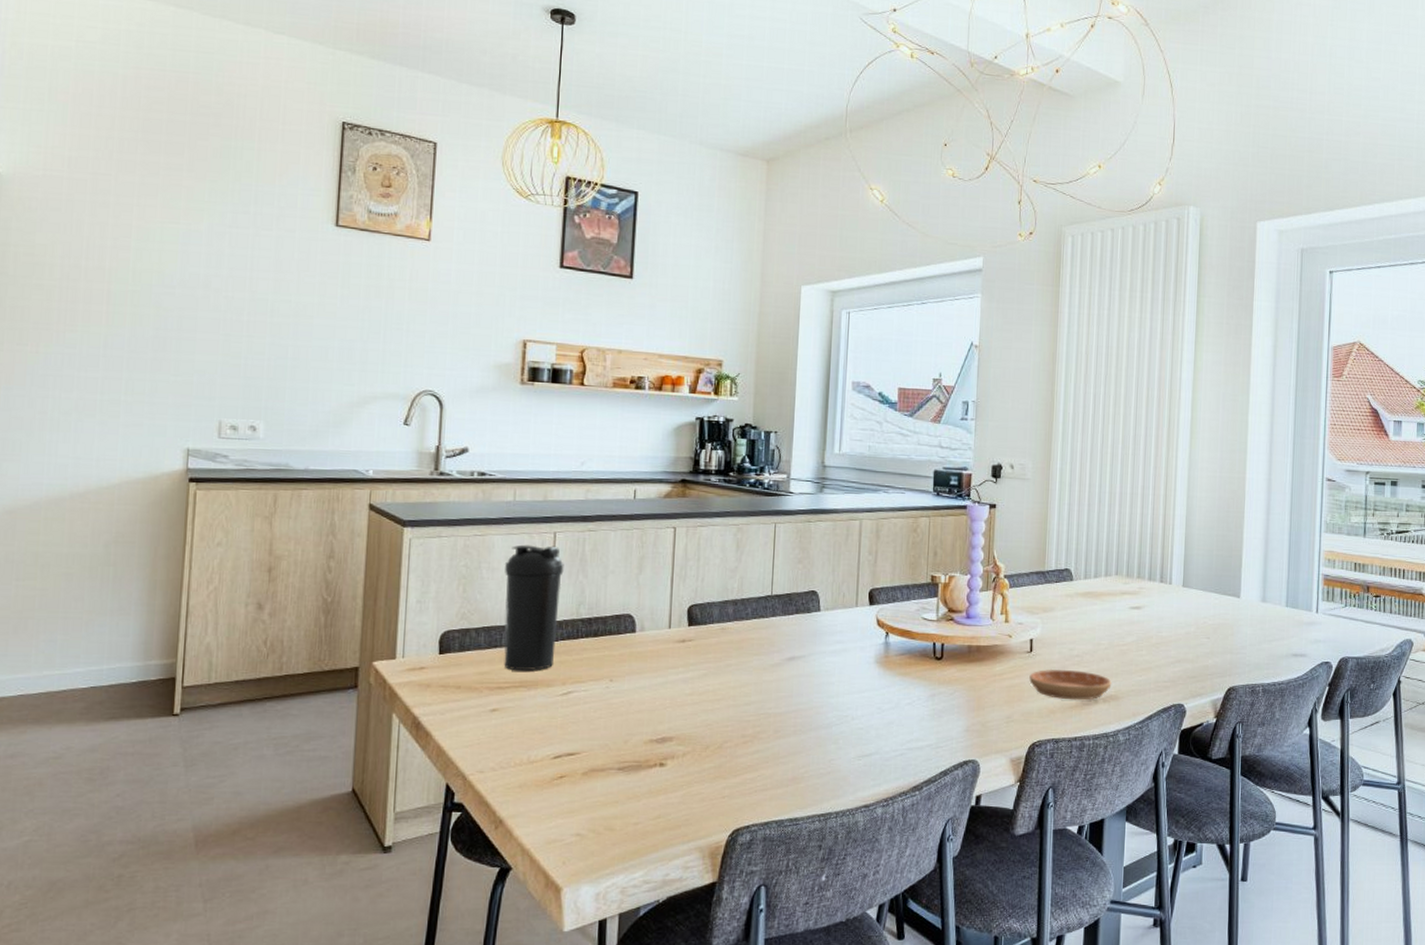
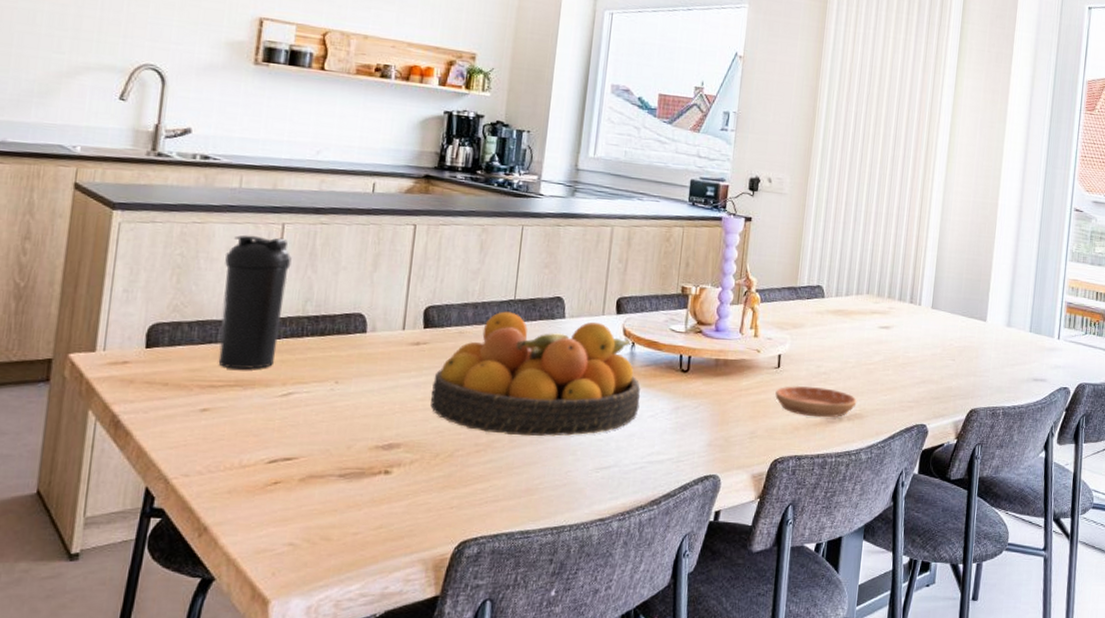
fruit bowl: none [699,607,897,727] -> present [430,311,641,437]

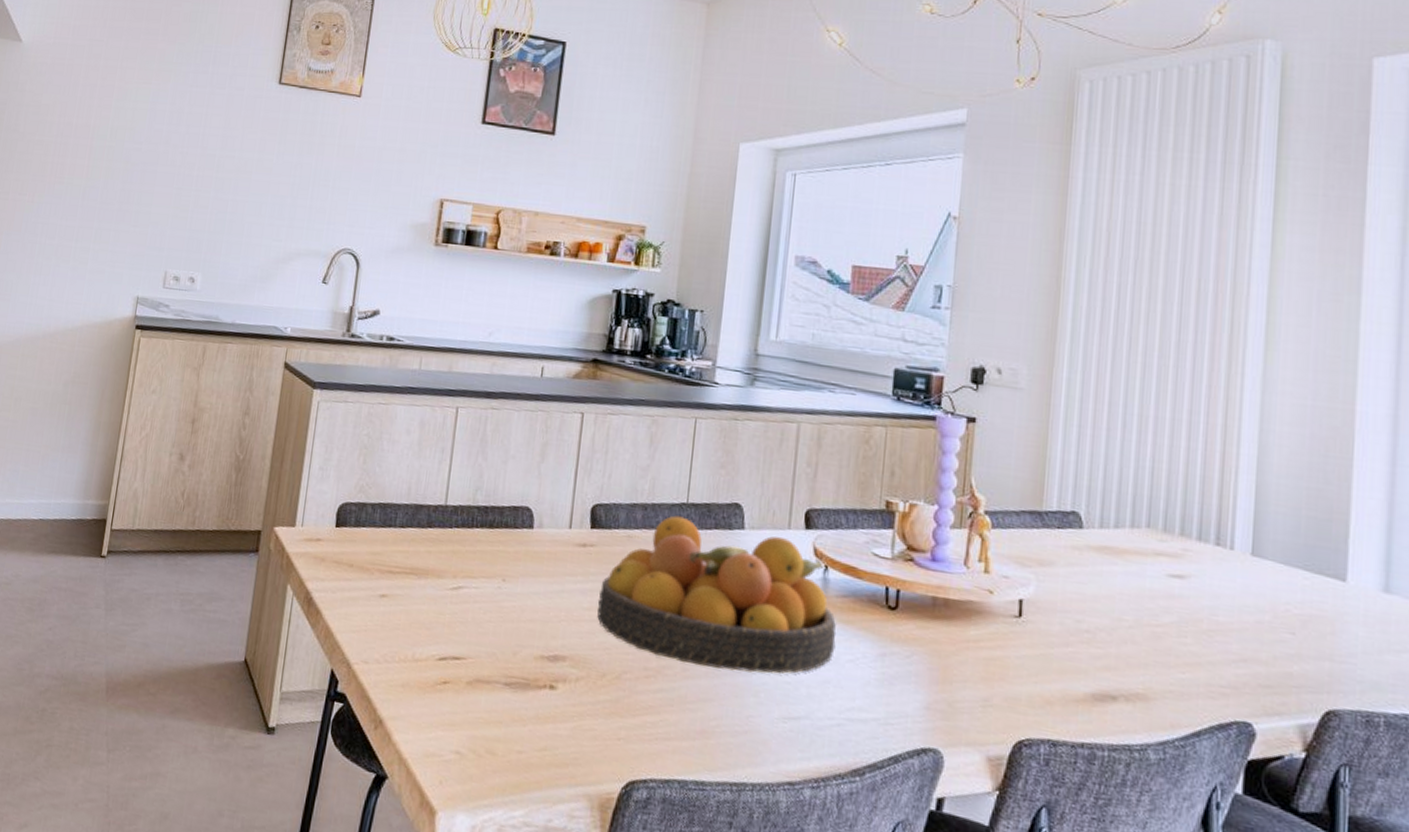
water bottle: present [218,235,292,370] -> none [396,417,464,558]
saucer: present [775,385,857,418] -> none [1016,643,1139,695]

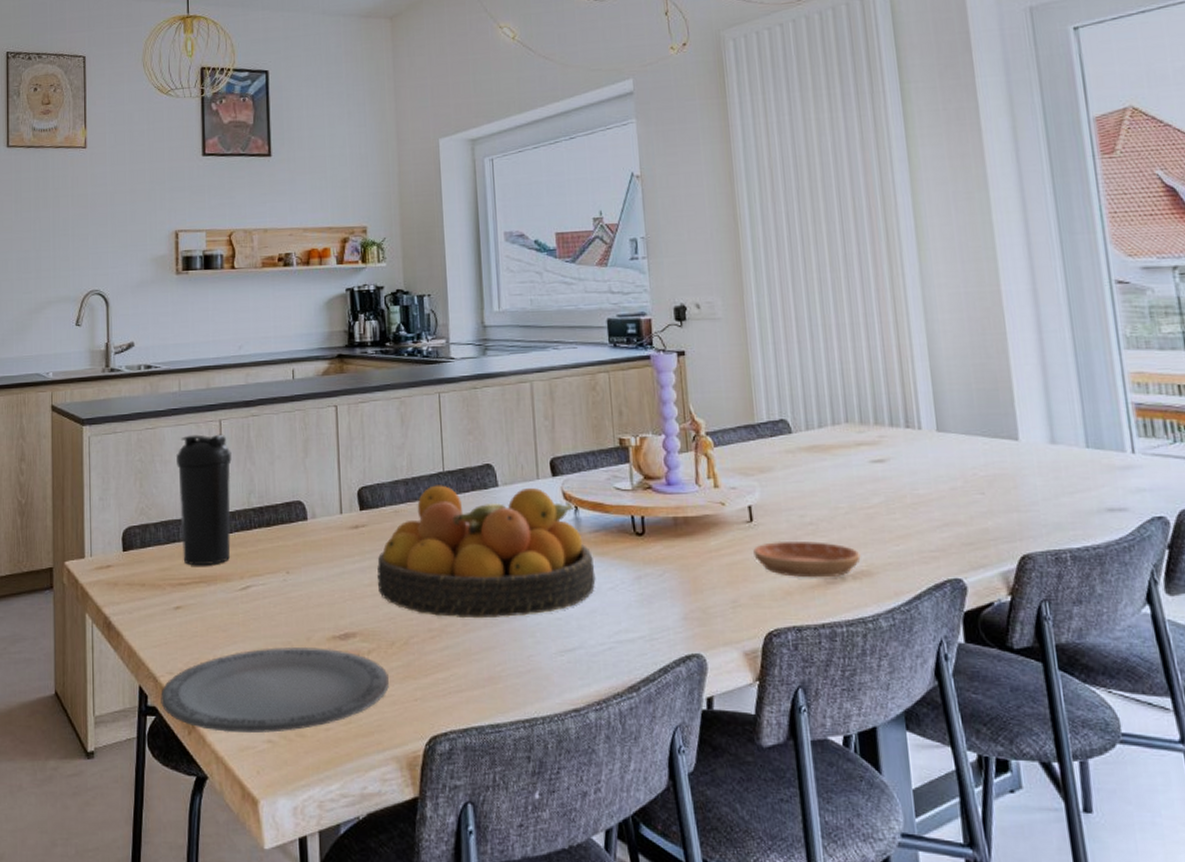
plate: none [351,654,594,747] -> present [161,646,389,733]
water bottle: none [396,417,464,558] -> present [176,434,232,566]
saucer: none [1016,643,1139,695] -> present [753,540,861,578]

